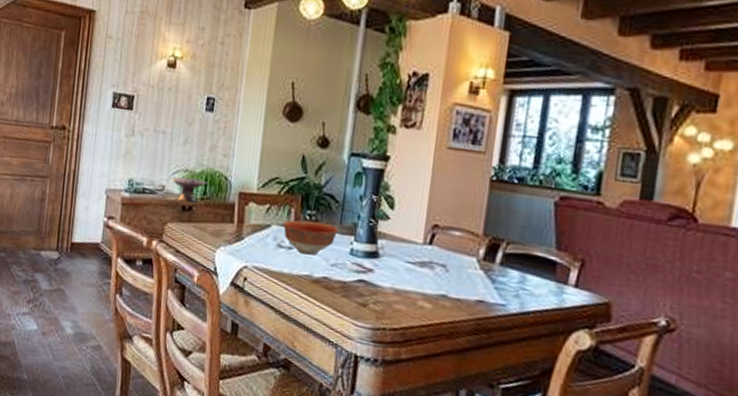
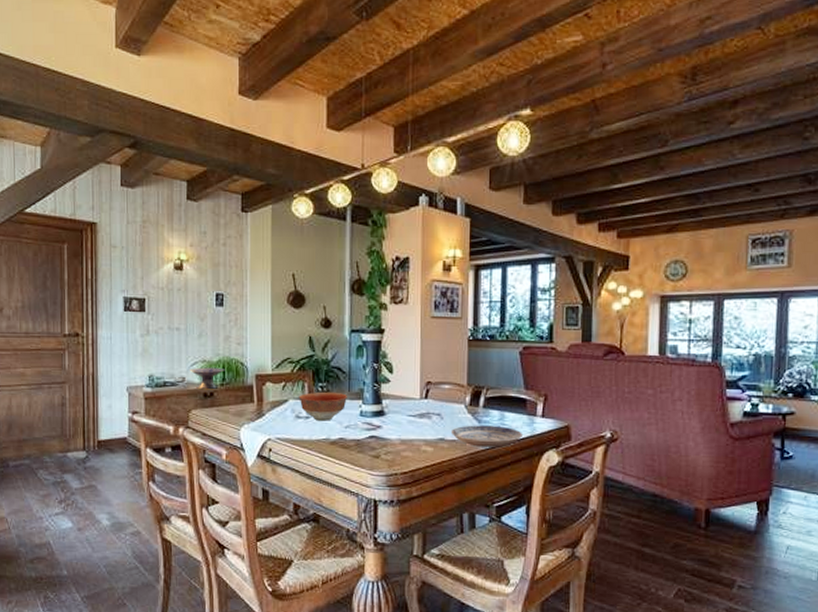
plate: none [455,283,548,317] -> present [450,425,524,447]

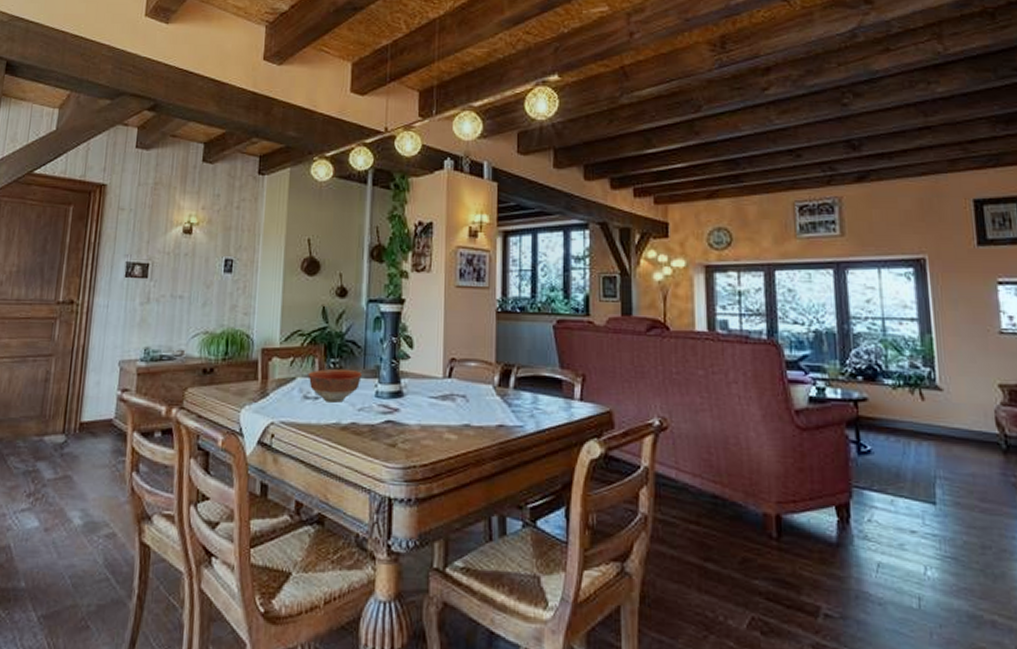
decorative bowl: present [189,367,225,389] -> none [189,339,229,364]
plate: present [450,425,524,447] -> none [477,409,560,436]

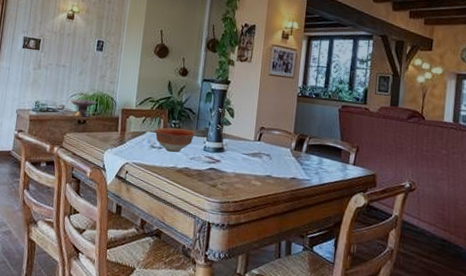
decorative bowl: none [189,339,229,364] -> present [69,98,98,117]

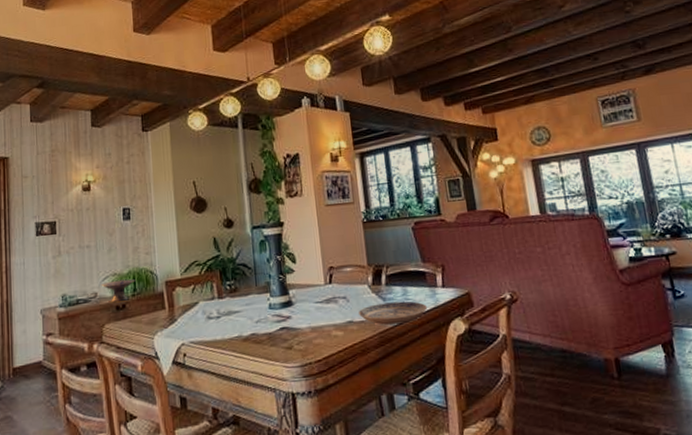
bowl: present [155,127,195,152] -> none [208,288,255,319]
plate: none [276,166,337,188] -> present [358,301,428,325]

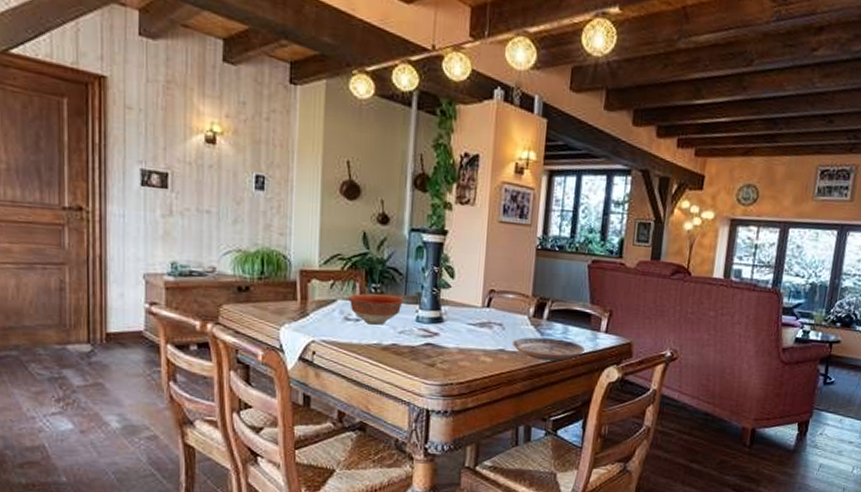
decorative bowl: present [101,278,136,302] -> none [221,257,264,283]
bowl: none [208,288,255,319] -> present [348,293,403,325]

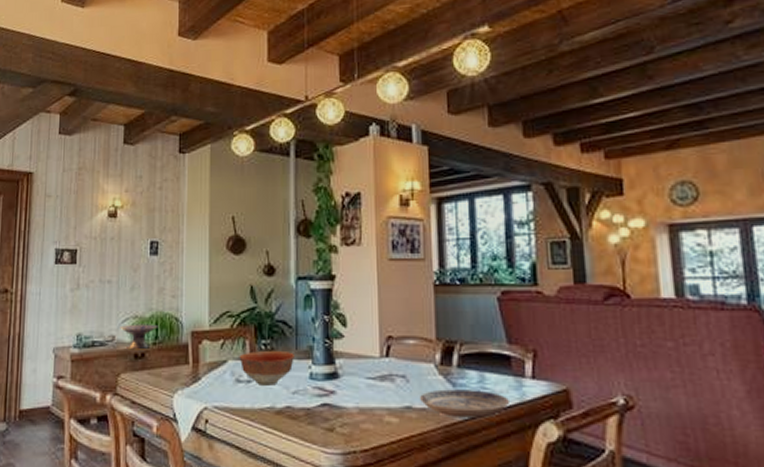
decorative bowl: none [221,257,264,283] -> present [120,324,158,349]

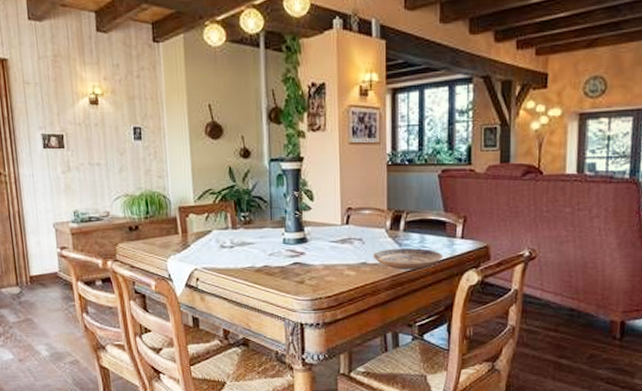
decorative bowl: present [120,324,158,349] -> none [113,201,148,222]
bowl: present [239,350,294,386] -> none [222,221,270,250]

